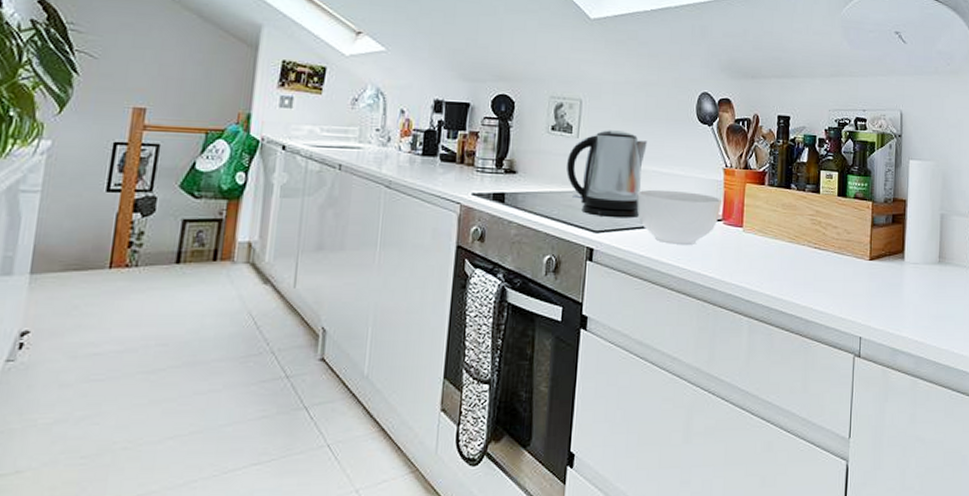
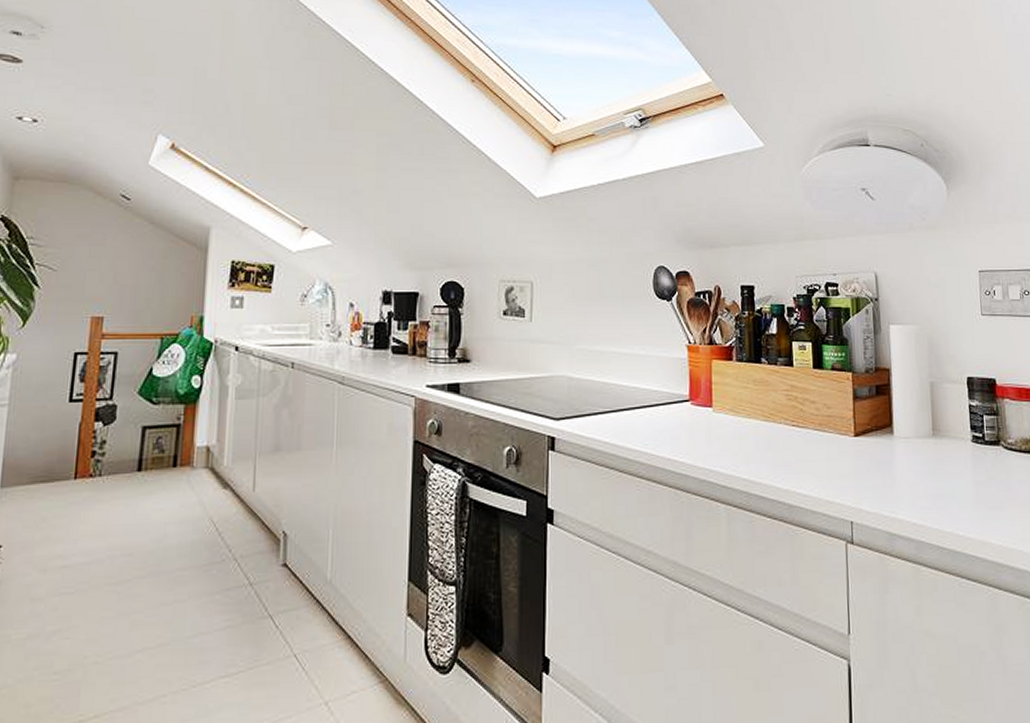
kettle: present [566,130,647,219] -> none [522,312,604,404]
bowl: present [636,189,721,245] -> none [597,371,687,429]

